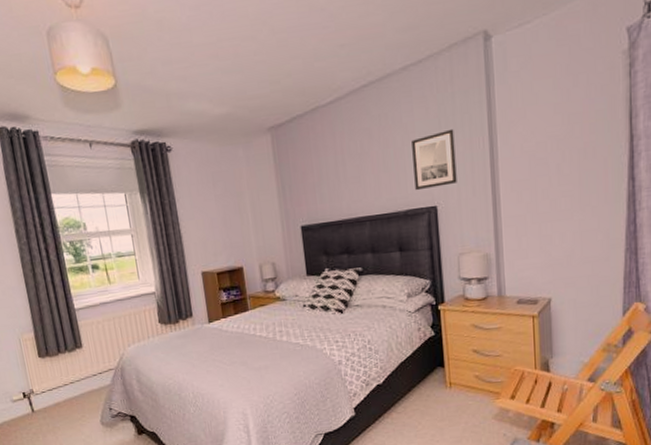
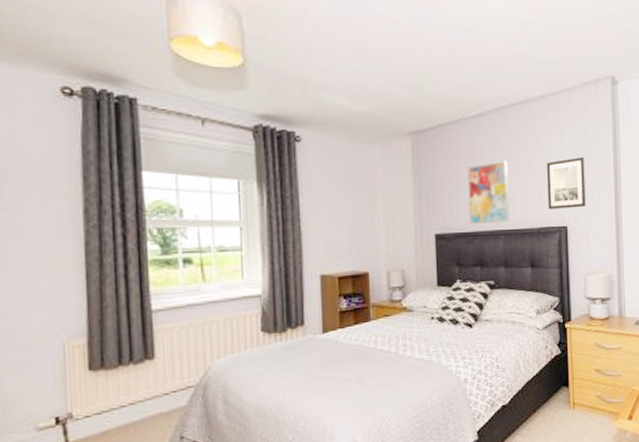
wall art: none [328,144,375,214] -> present [468,161,510,225]

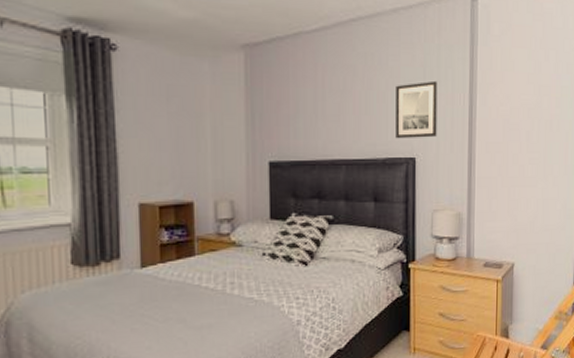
wall art: present [468,161,510,225] -> none [307,81,353,153]

